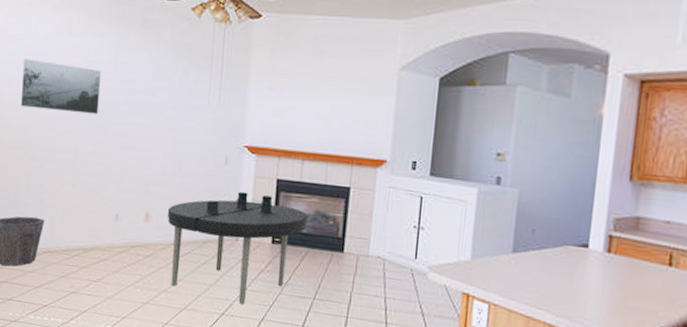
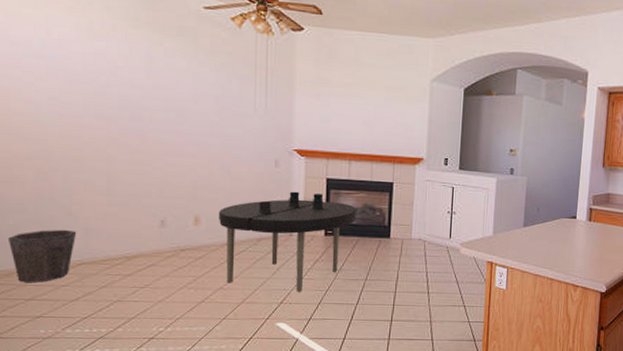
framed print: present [20,58,102,115] -> none [33,62,134,122]

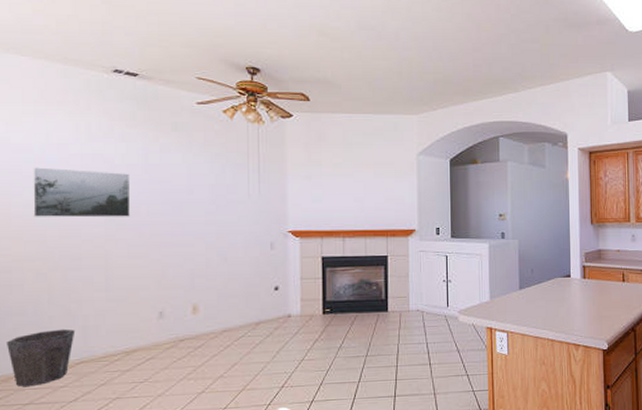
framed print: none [33,62,134,122] -> present [33,167,131,218]
dining table: present [218,191,357,292] -> none [216,272,354,374]

